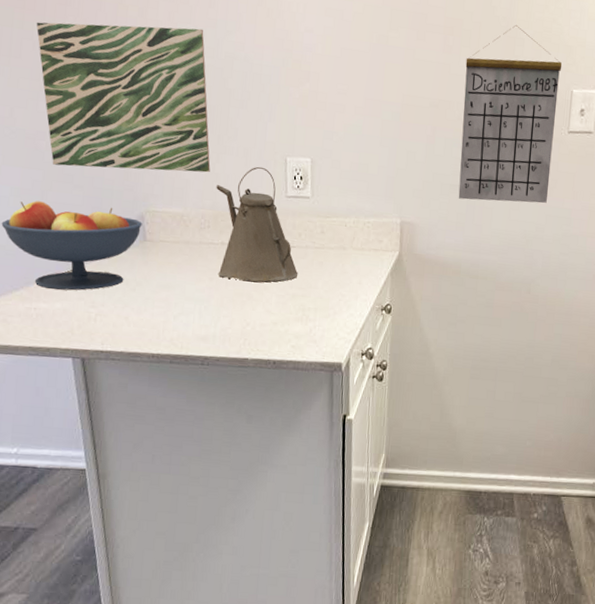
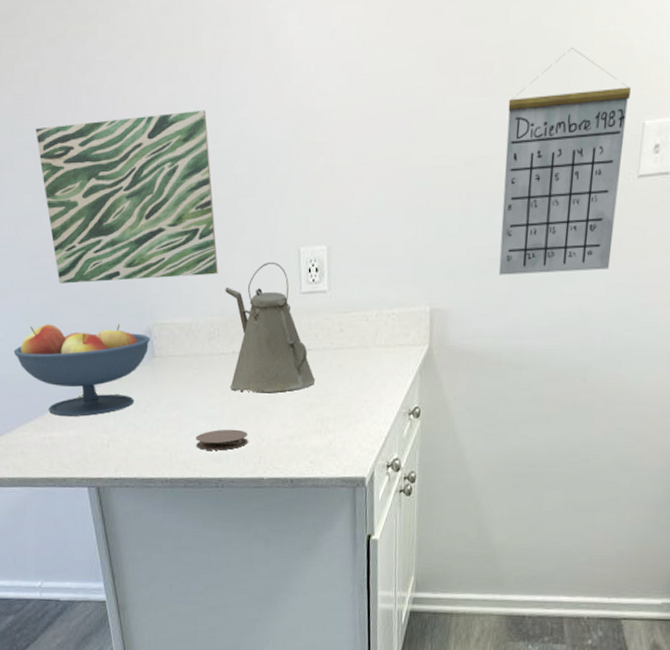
coaster: none [183,311,234,331] -> present [195,429,248,451]

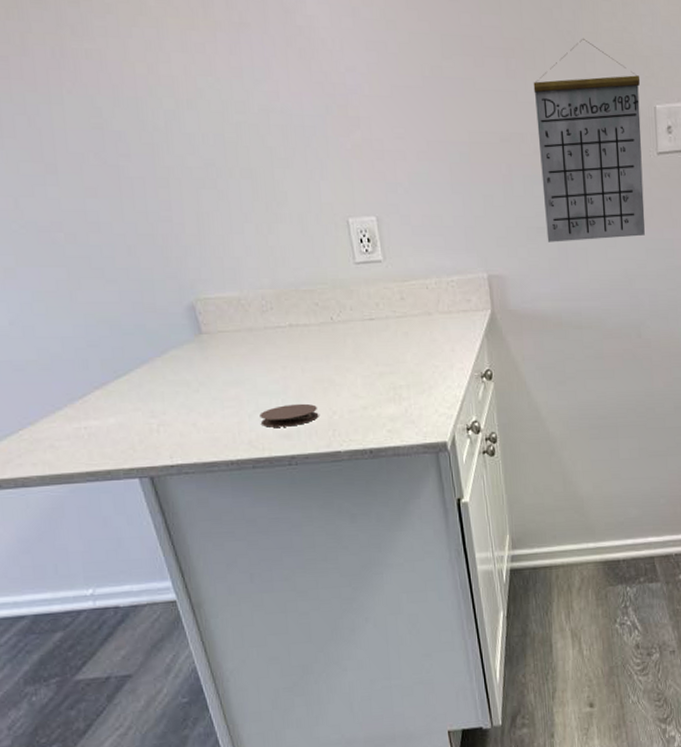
fruit bowl: present [13,323,150,417] -> none [27,300,195,403]
wall art: present [35,110,218,284] -> none [27,80,263,259]
kettle: present [225,261,316,394] -> none [273,232,383,365]

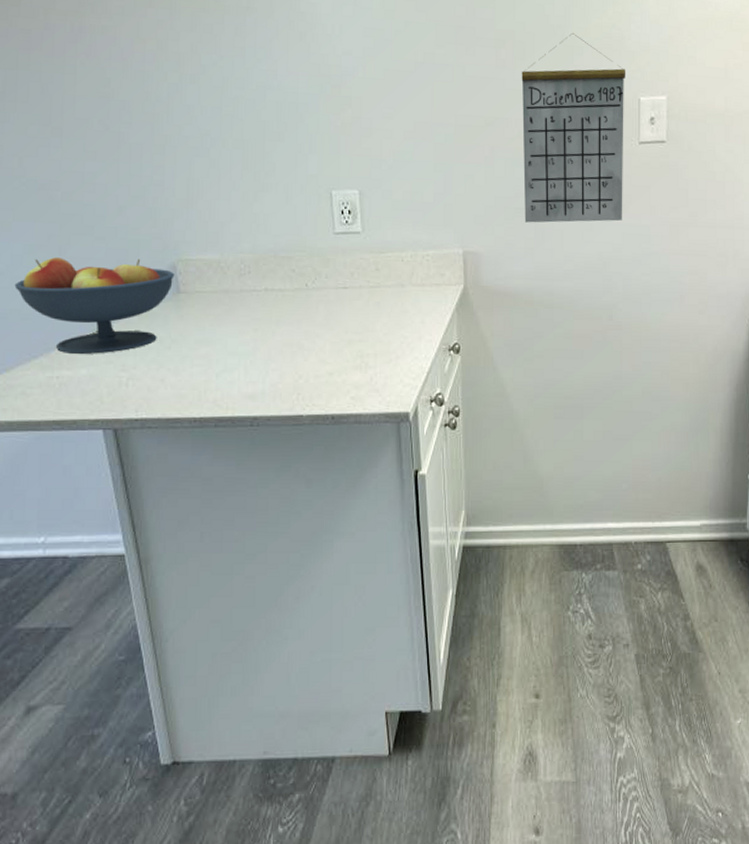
fruit bowl: none [27,300,195,403] -> present [14,257,175,354]
coaster: present [259,403,319,427] -> none [227,365,285,388]

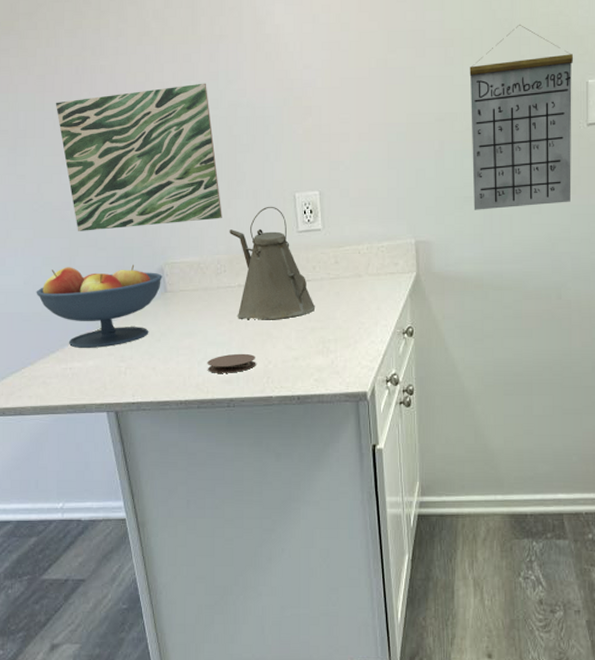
wall art: none [43,58,247,217] -> present [55,83,222,231]
coaster: none [227,365,285,388] -> present [207,353,256,373]
kettle: none [255,202,353,330] -> present [229,206,316,320]

